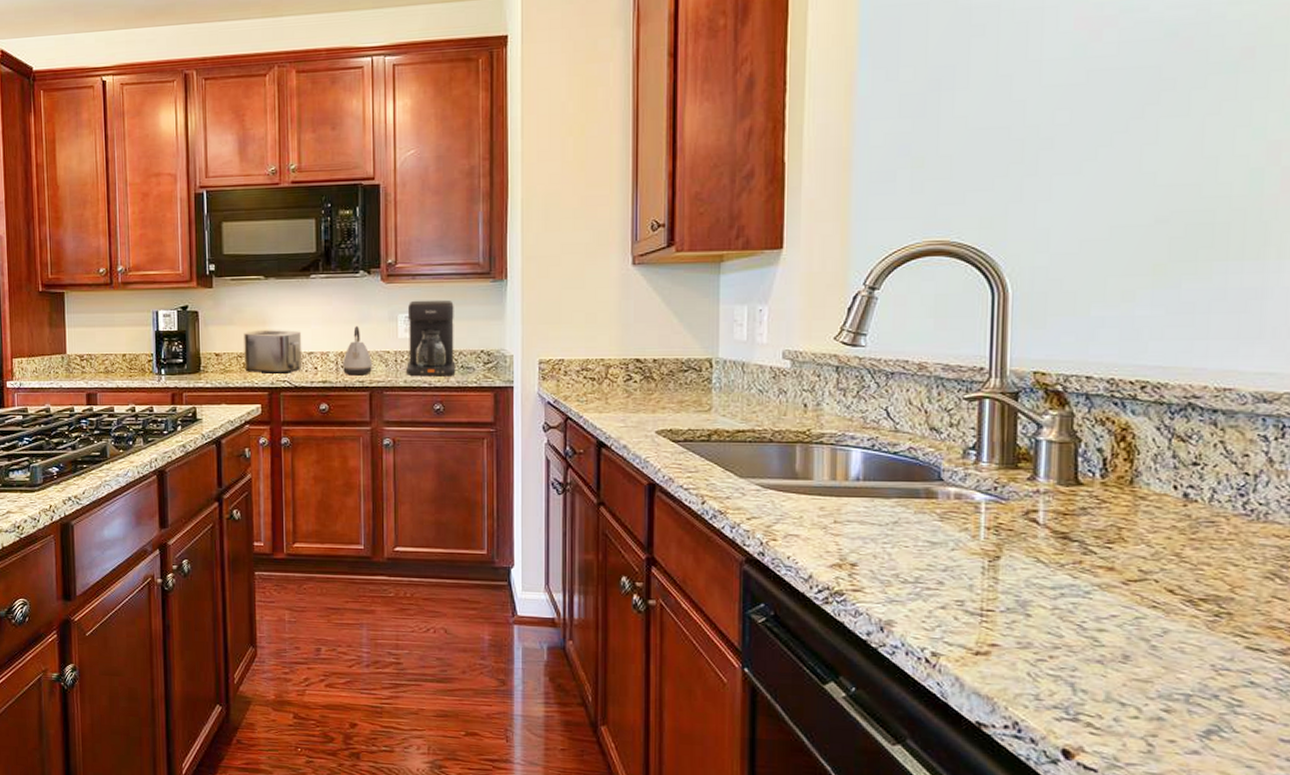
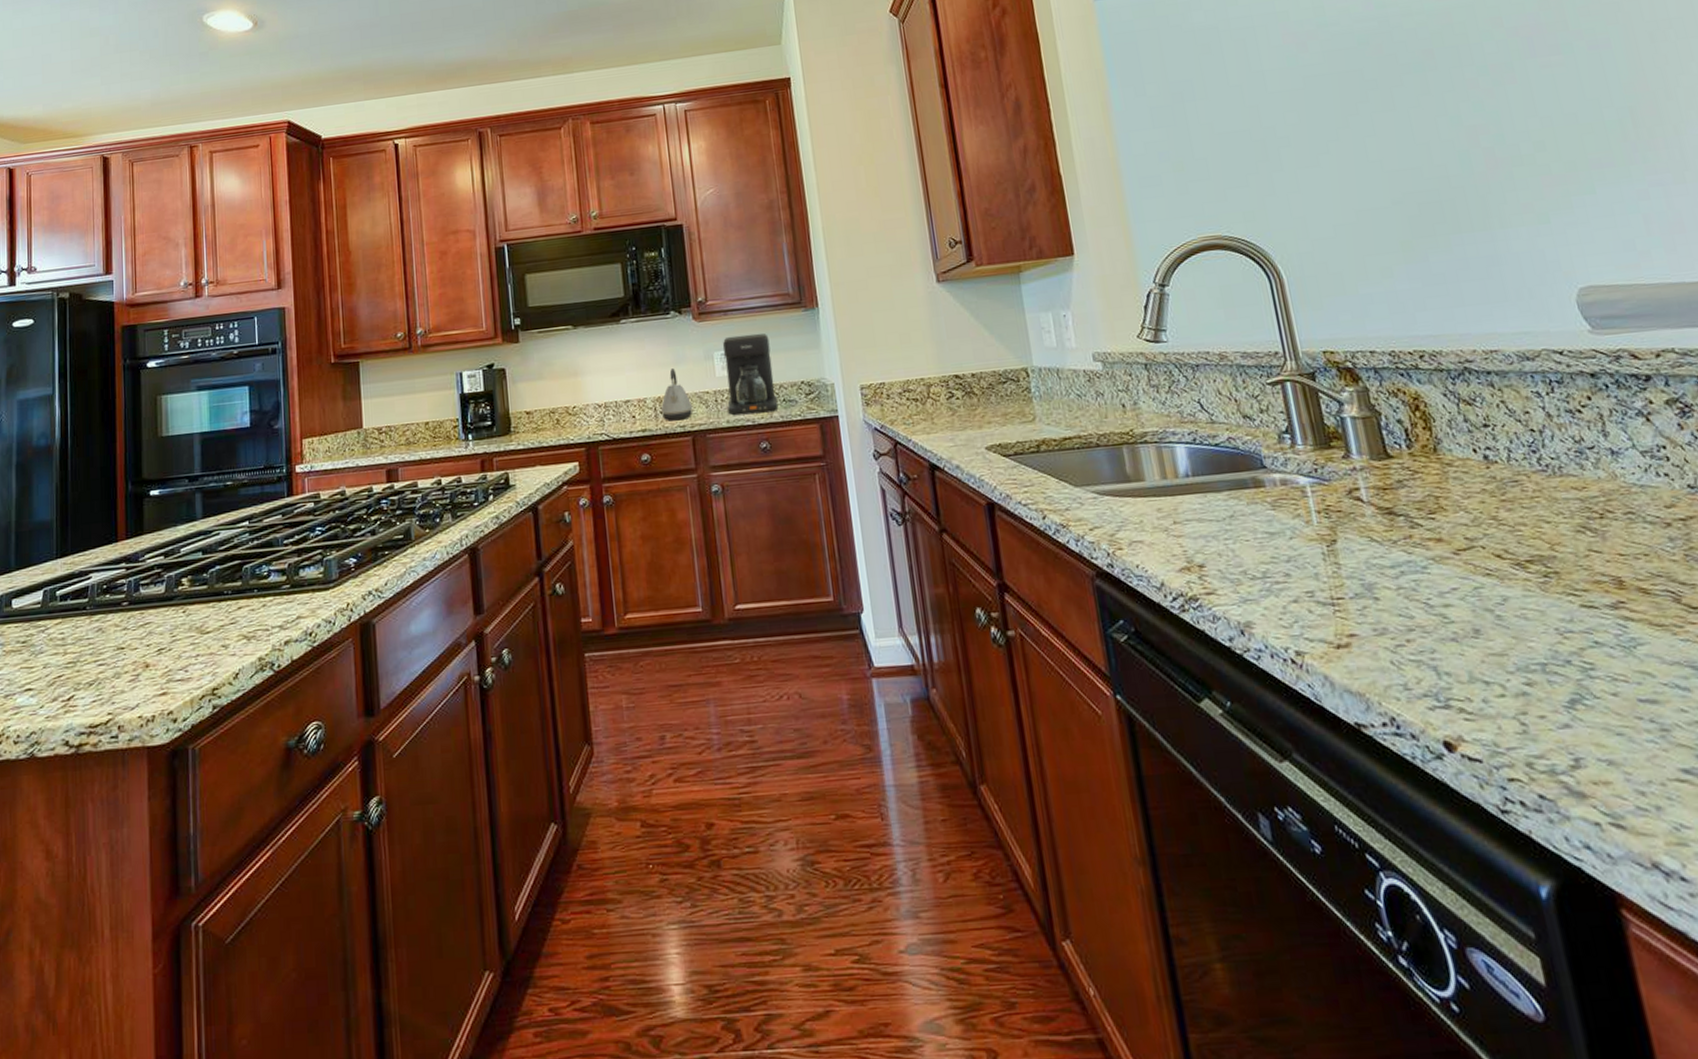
toaster: present [244,330,303,375] -> none [555,379,620,428]

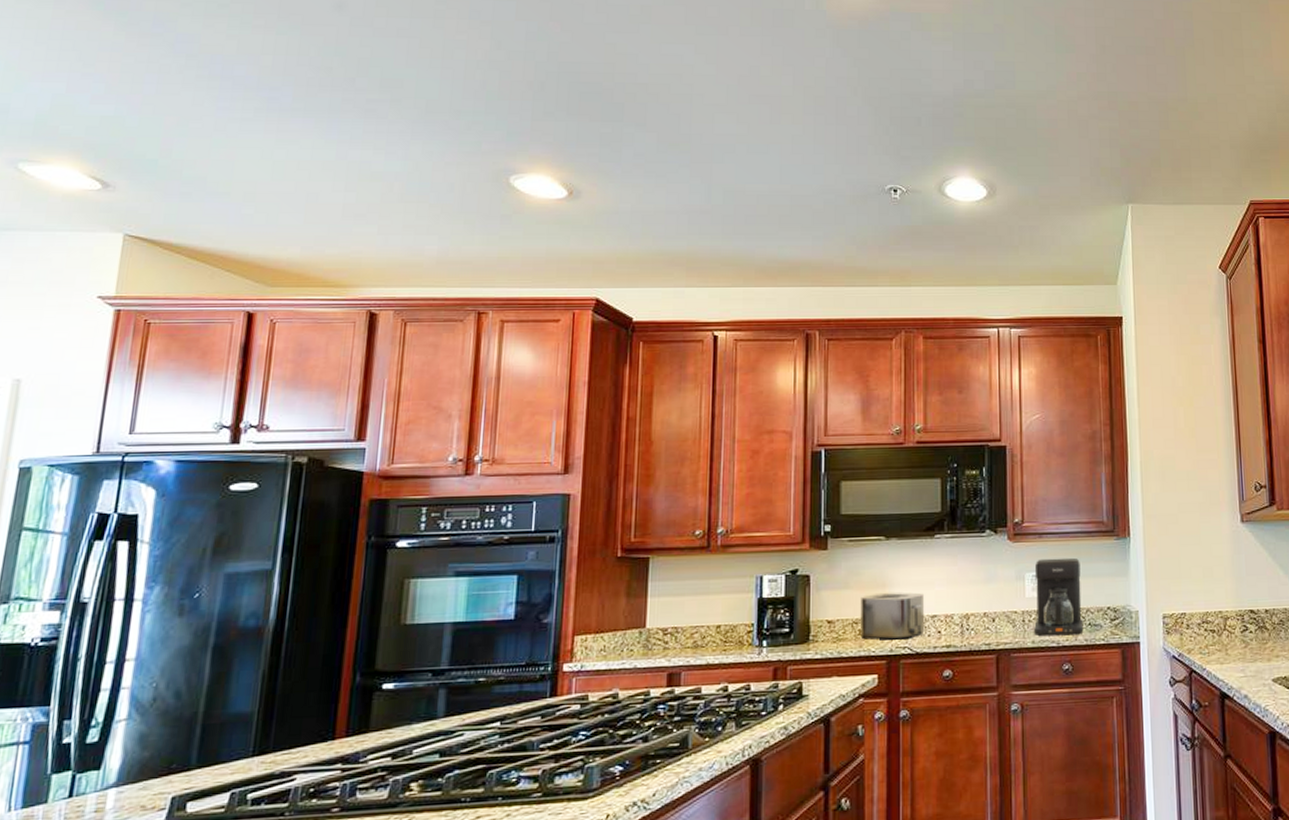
toaster: none [555,379,620,428] -> present [860,592,925,641]
kettle: present [660,368,693,421] -> none [967,586,1000,639]

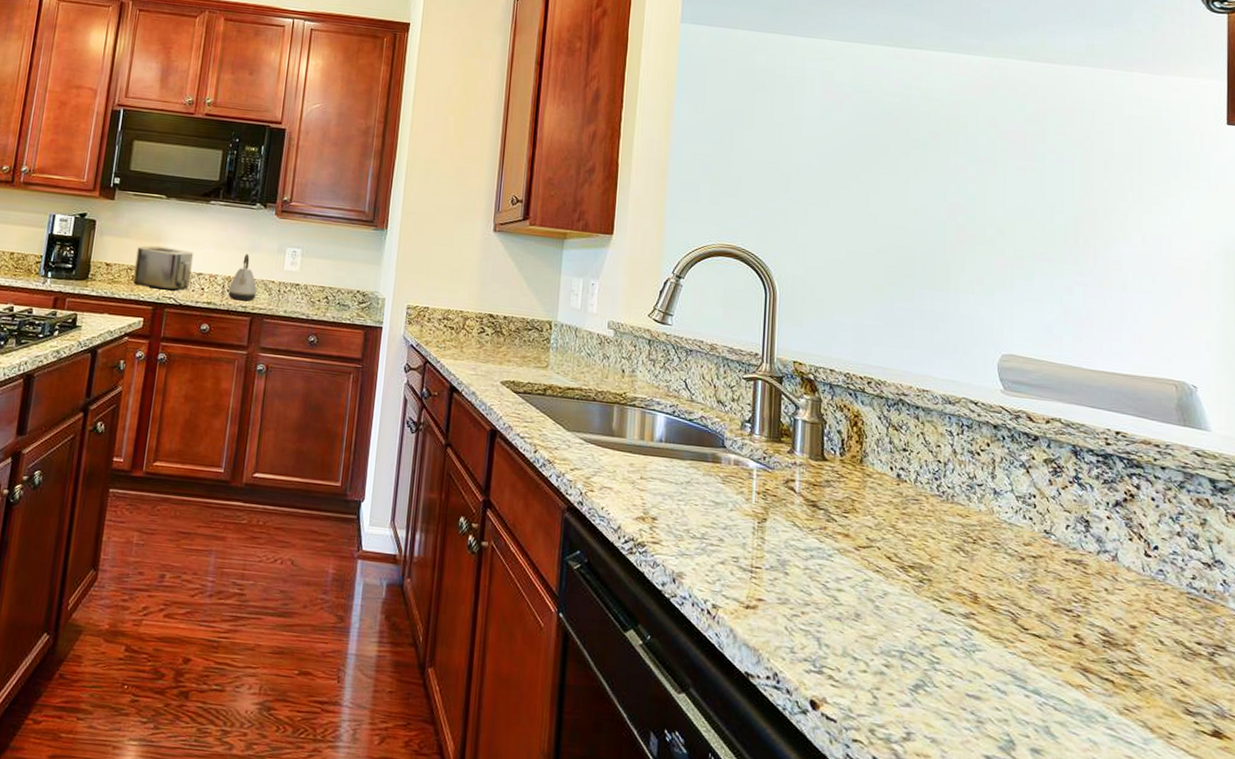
kettle: none [967,586,1000,639] -> present [228,254,258,302]
coffee maker: present [1034,558,1084,636] -> none [287,237,338,311]

